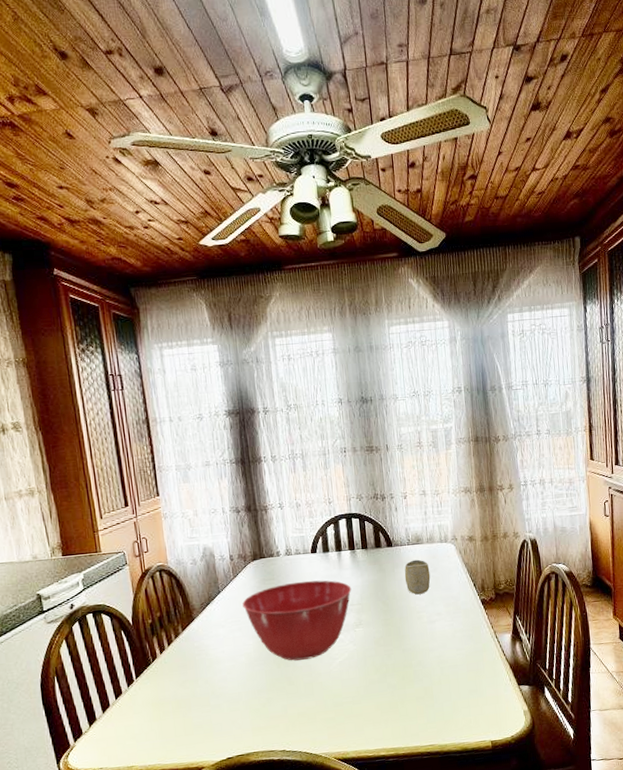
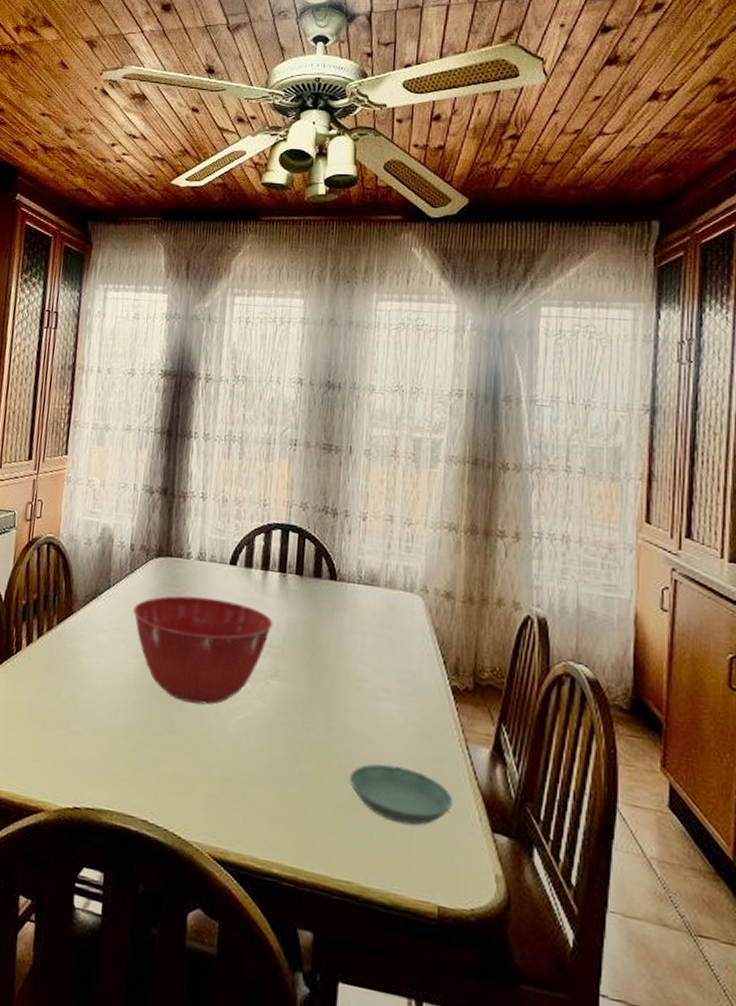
cup: present [404,559,431,595] -> none [346,605,383,656]
saucer: none [423,661,492,698] -> present [350,763,453,826]

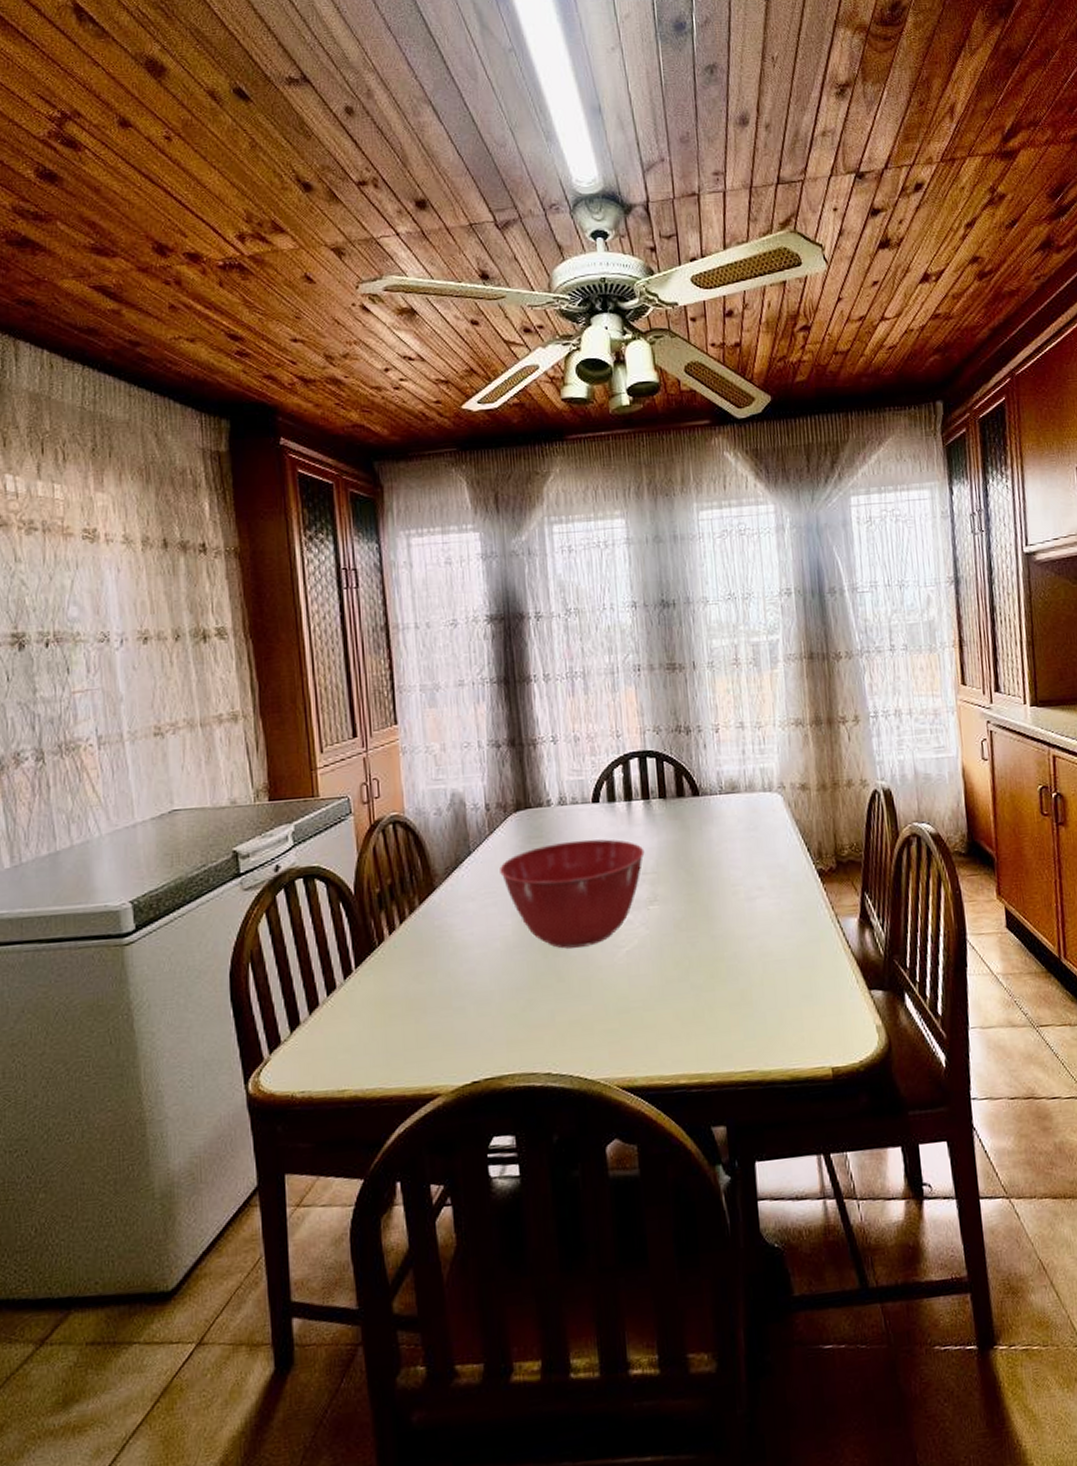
saucer: present [350,763,453,826] -> none [738,954,832,1006]

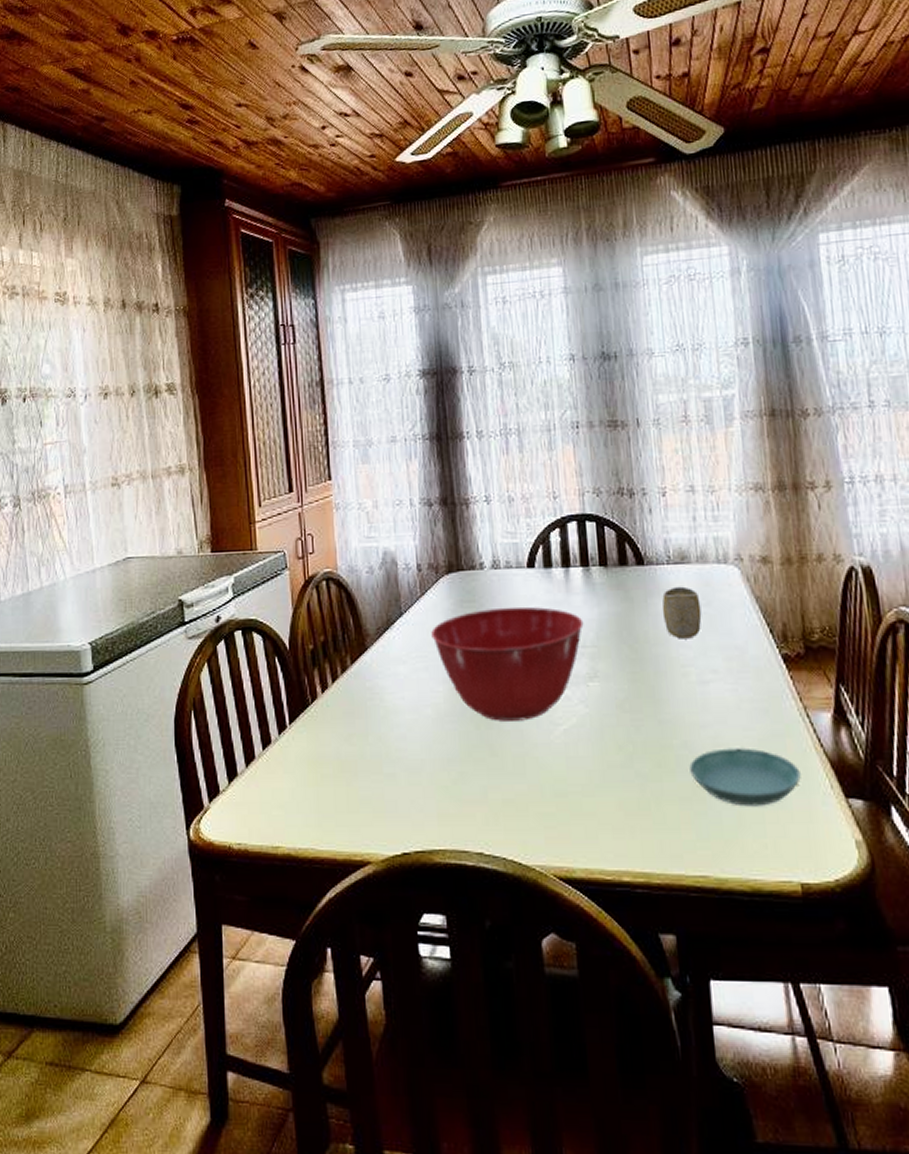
cup: none [715,813,750,862] -> present [662,586,702,639]
saucer: none [738,954,832,1006] -> present [689,748,801,807]

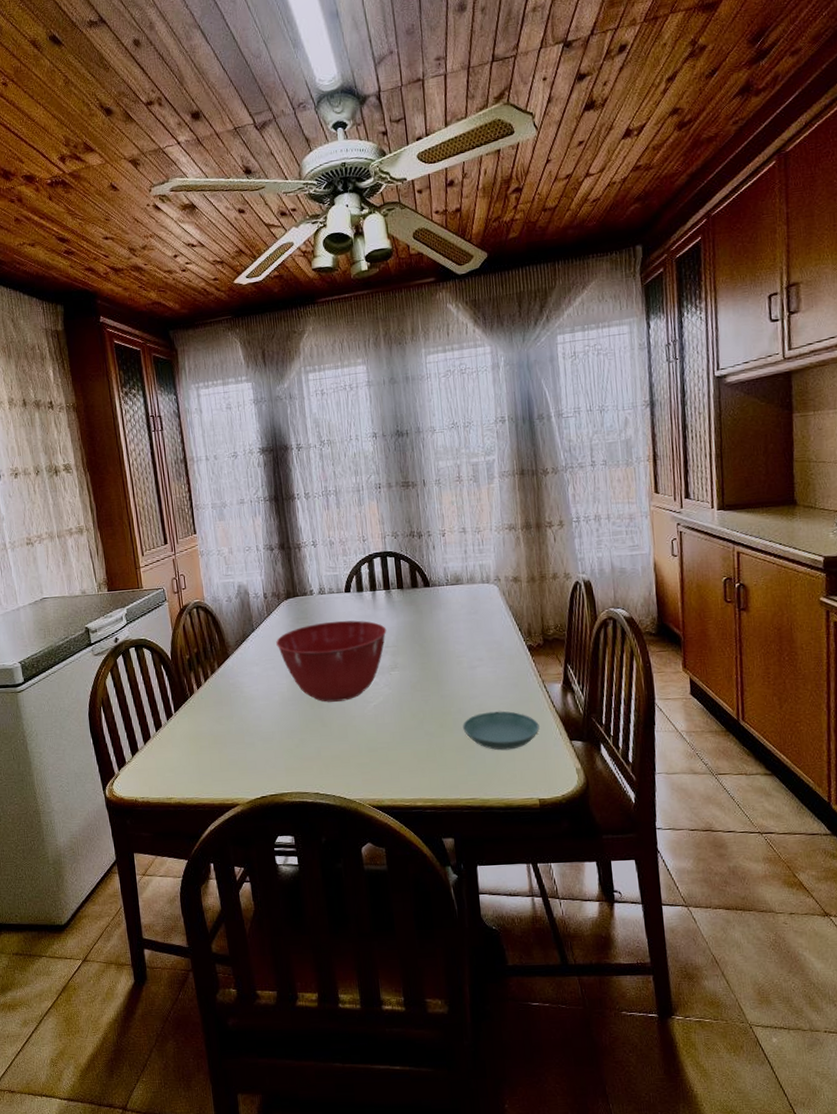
cup: present [662,586,702,639] -> none [442,600,471,638]

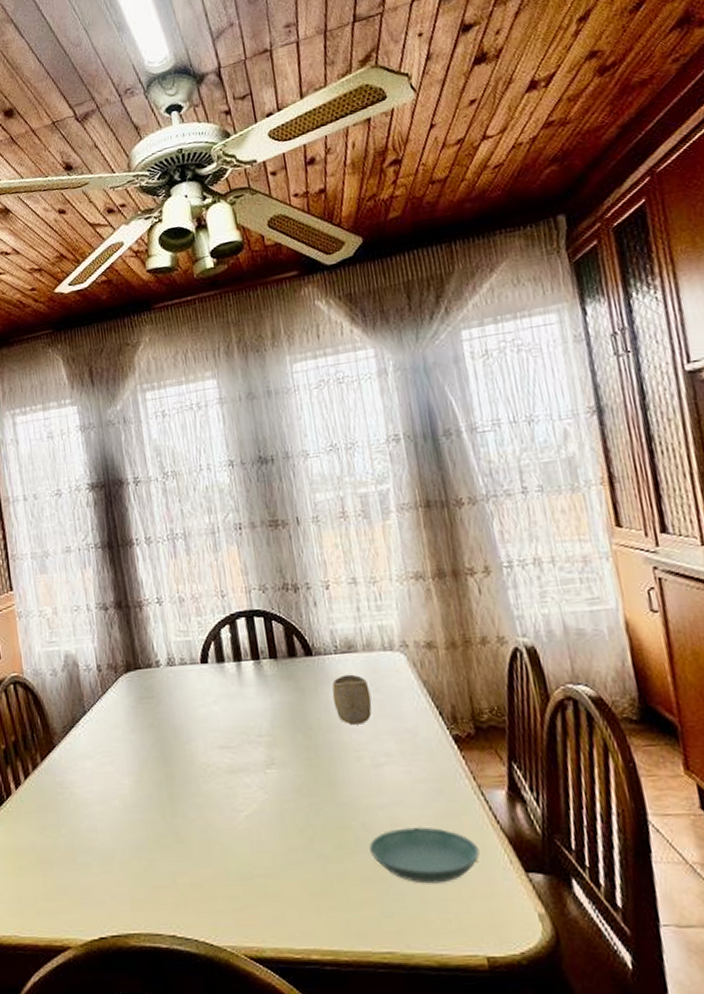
mixing bowl: present [276,620,387,702] -> none [114,700,258,810]
cup: none [442,600,471,638] -> present [332,674,372,725]

